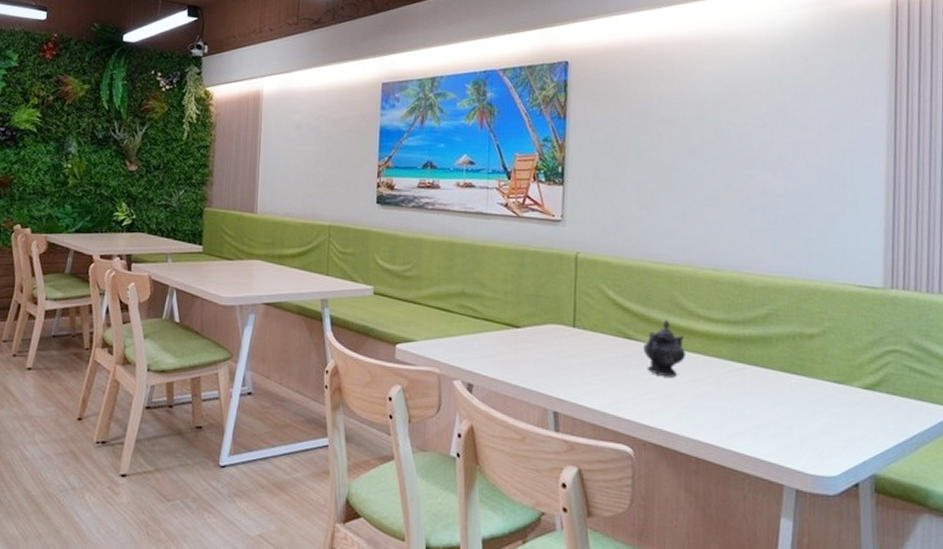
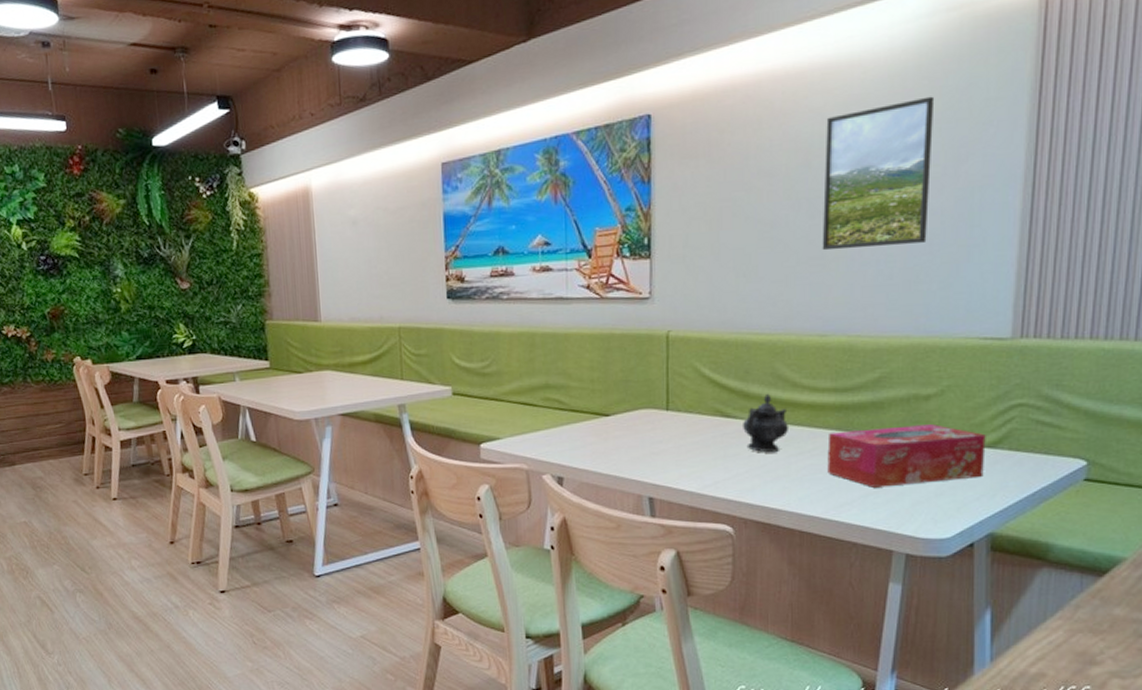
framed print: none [715,72,809,195] -> present [822,96,935,251]
tissue box: none [721,361,866,420] -> present [827,424,986,488]

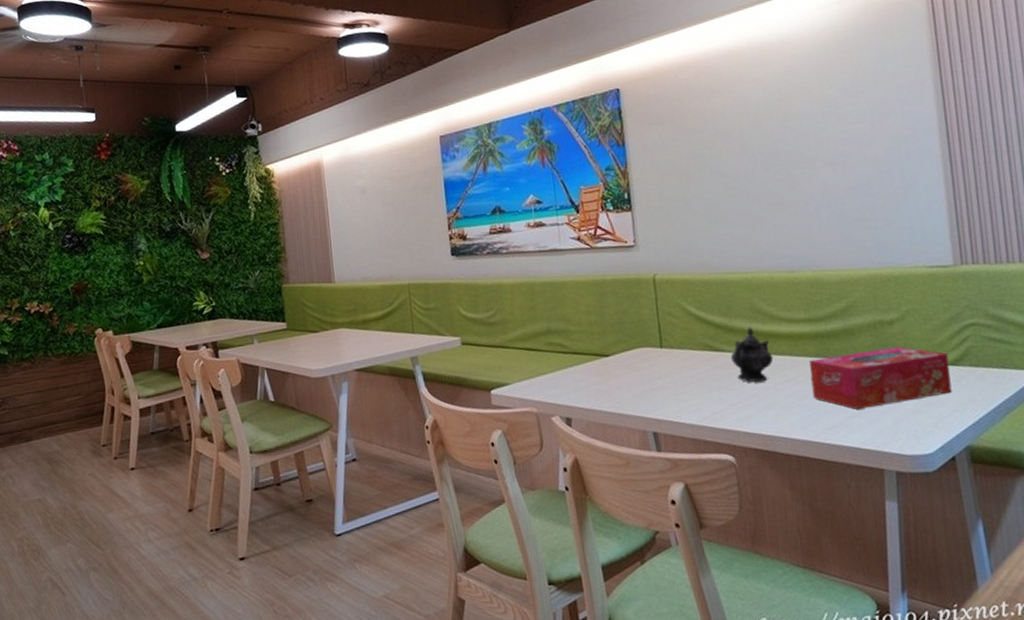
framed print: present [822,96,935,251] -> none [767,65,868,197]

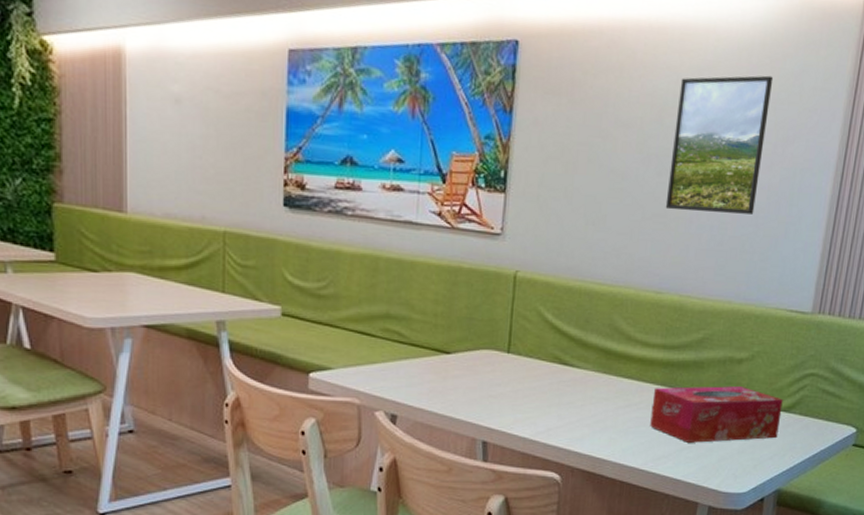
teapot: present [731,326,774,383] -> none [578,344,621,404]
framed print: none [767,65,868,197] -> present [665,75,774,214]

